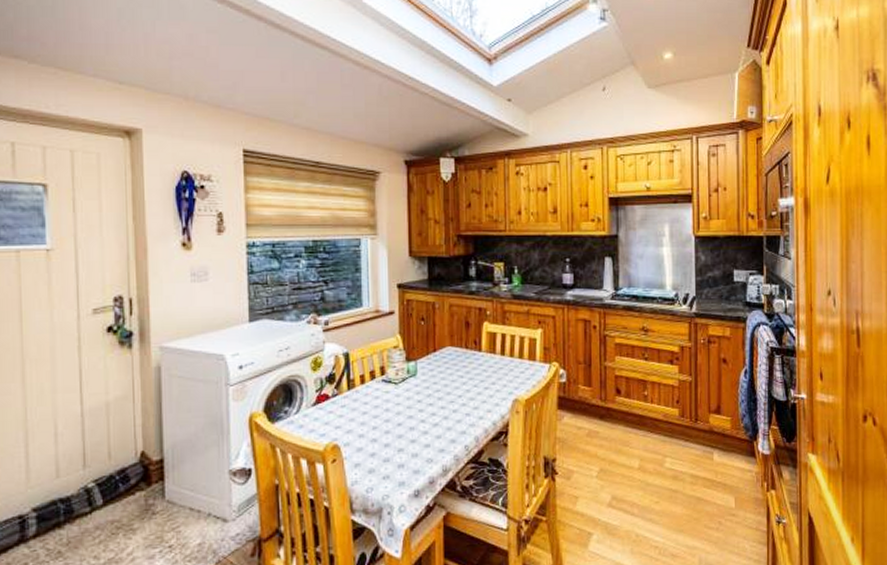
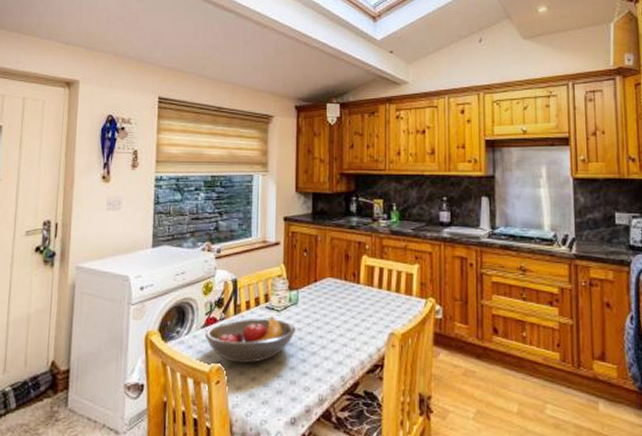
fruit bowl: none [316,389,415,440] -> present [204,316,295,363]

